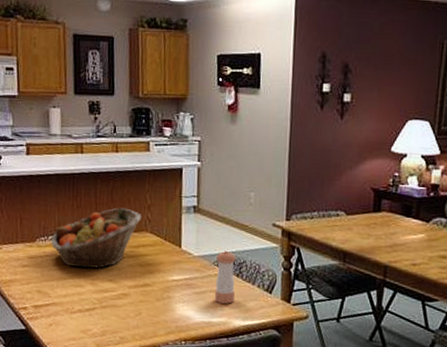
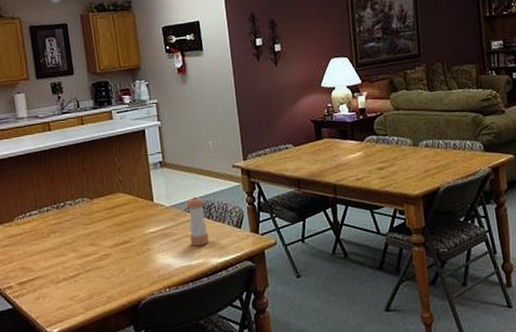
fruit basket: present [51,207,141,269] -> none [29,174,113,238]

